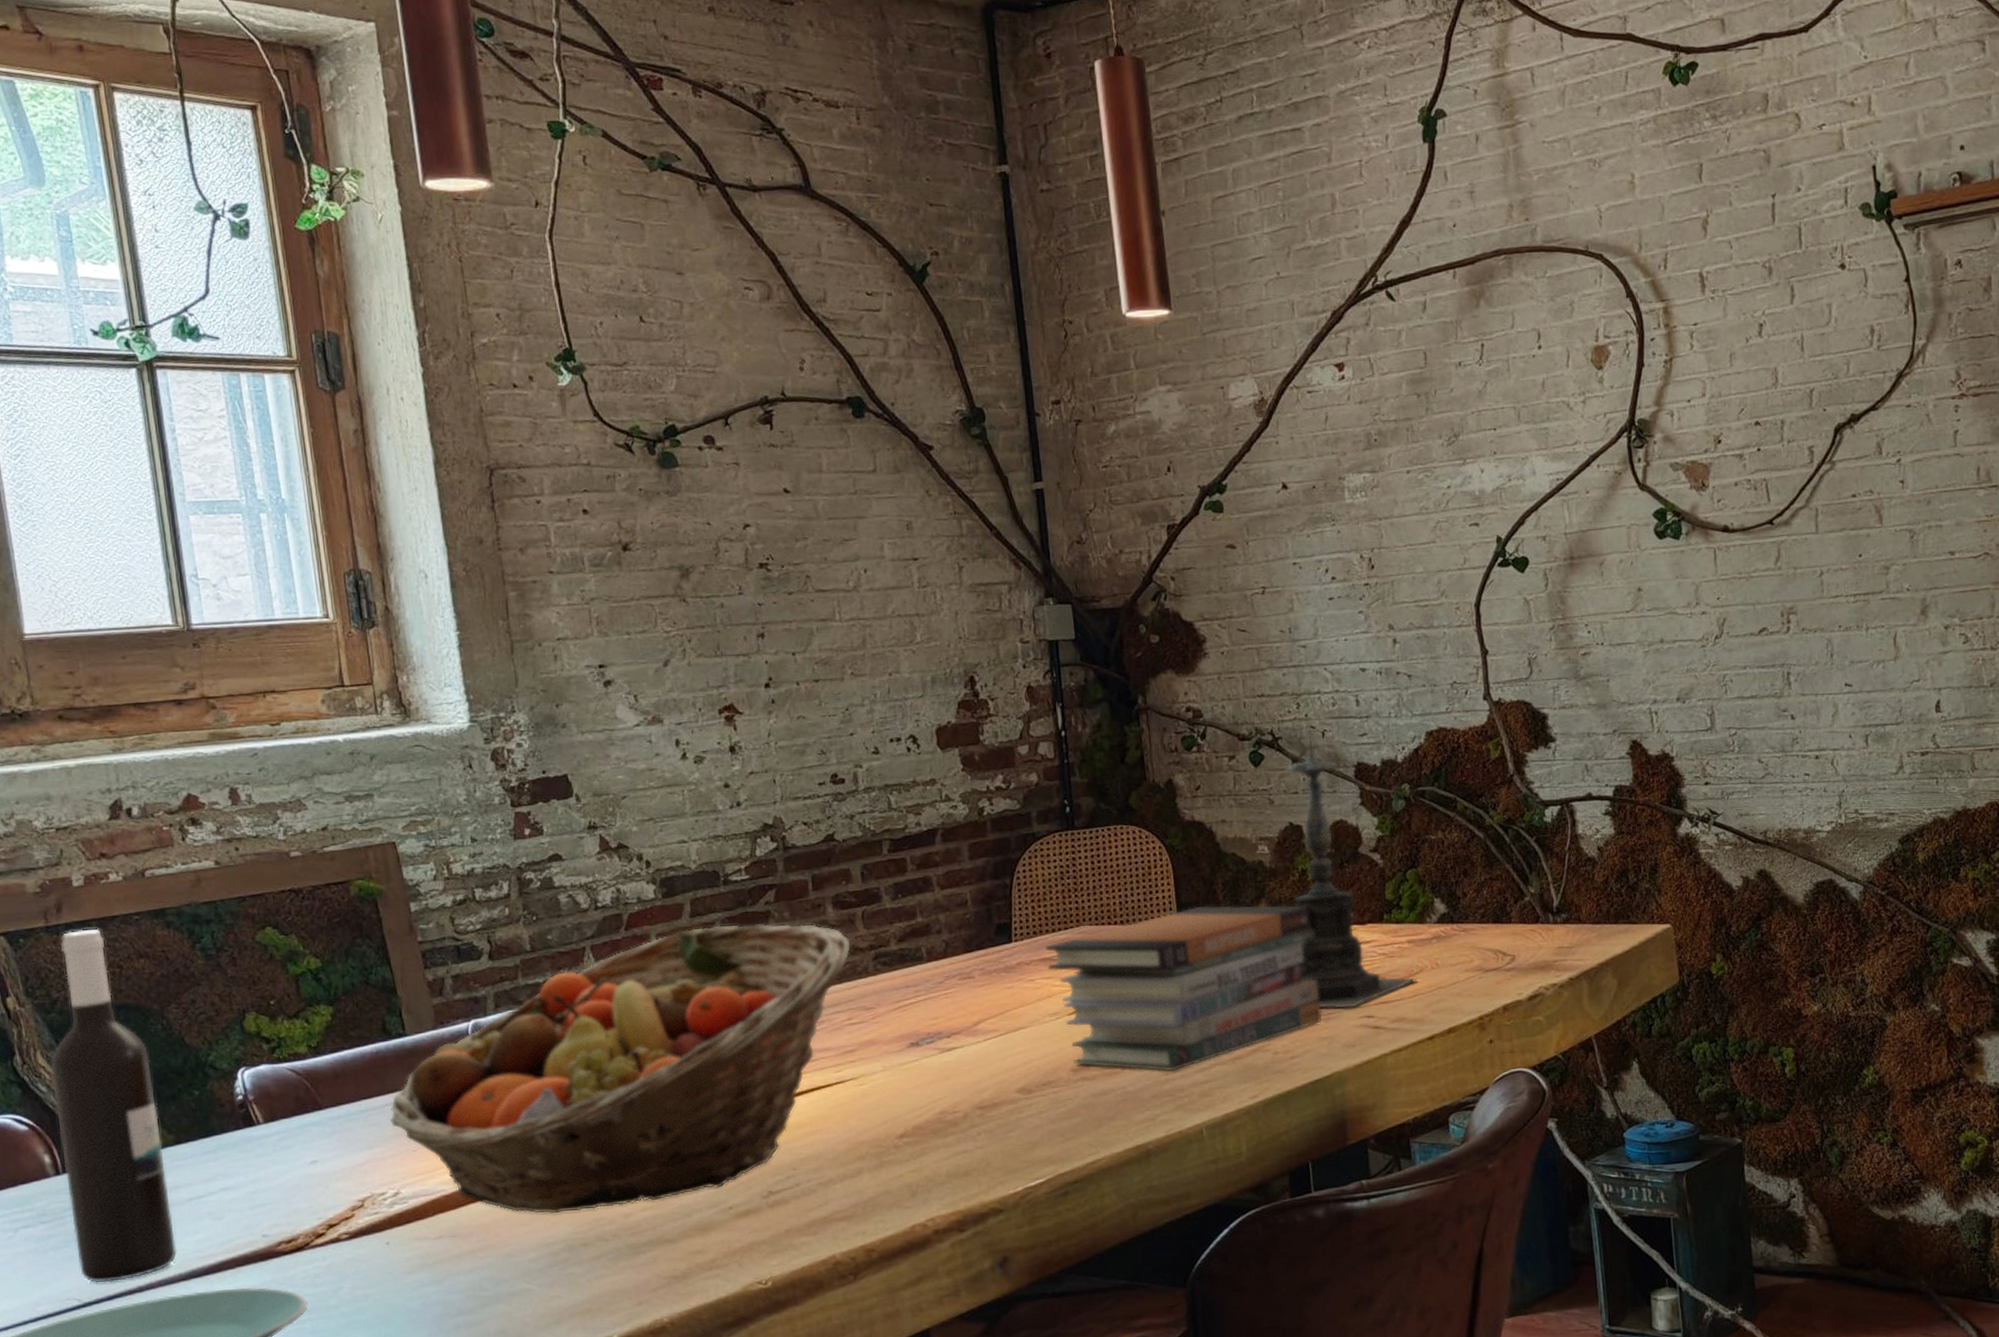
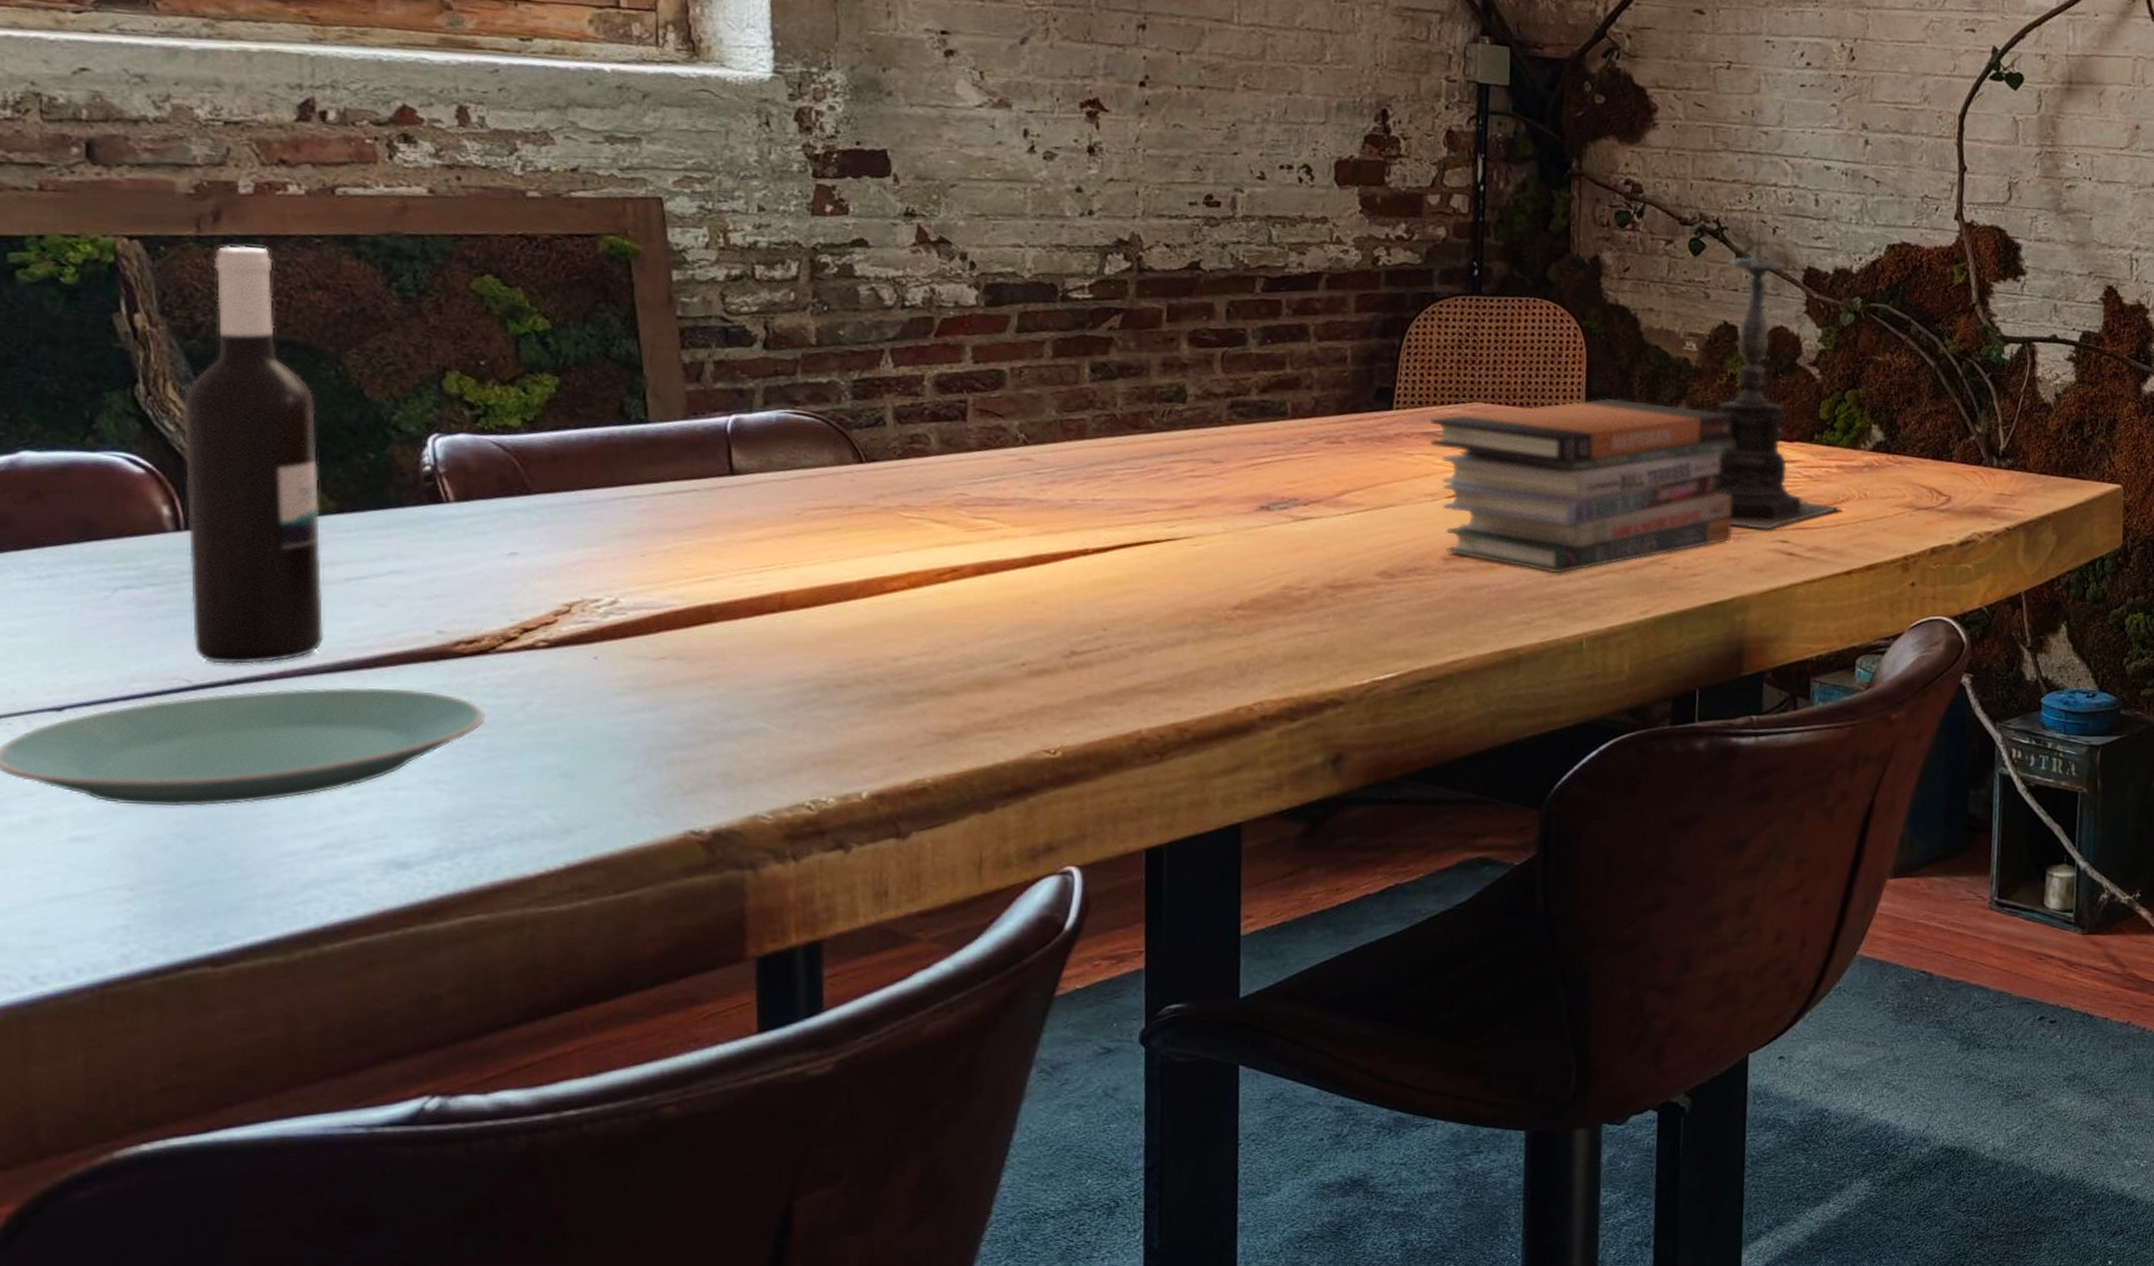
fruit basket: present [390,924,851,1214] -> none [617,345,1204,648]

